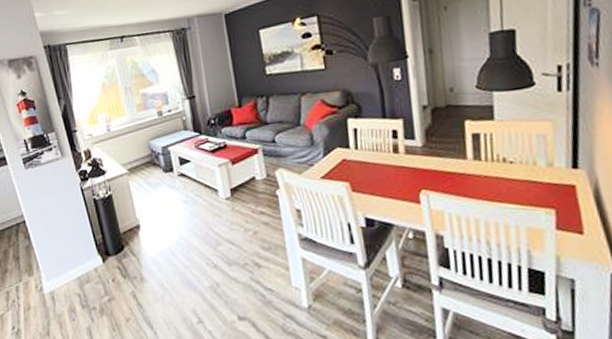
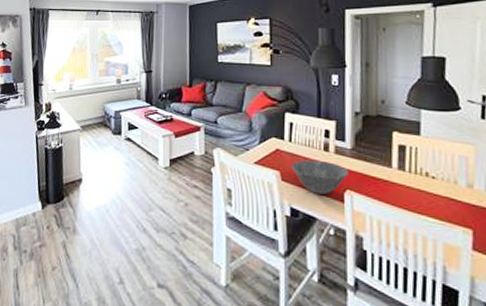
bowl: none [361,163,422,200] -> present [292,159,348,195]

